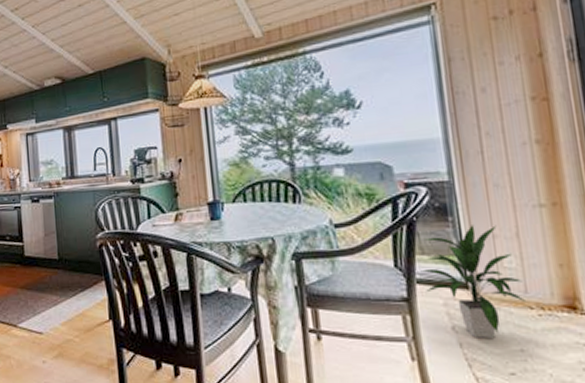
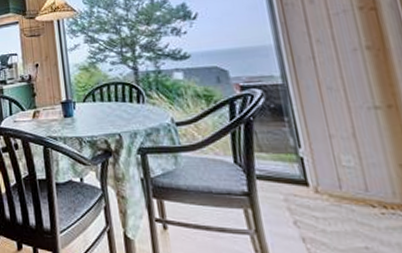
indoor plant: present [420,225,525,338] -> none [259,125,367,234]

